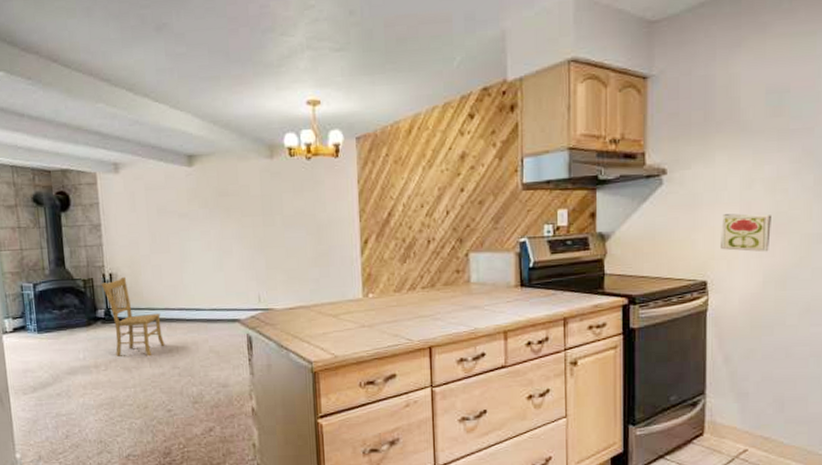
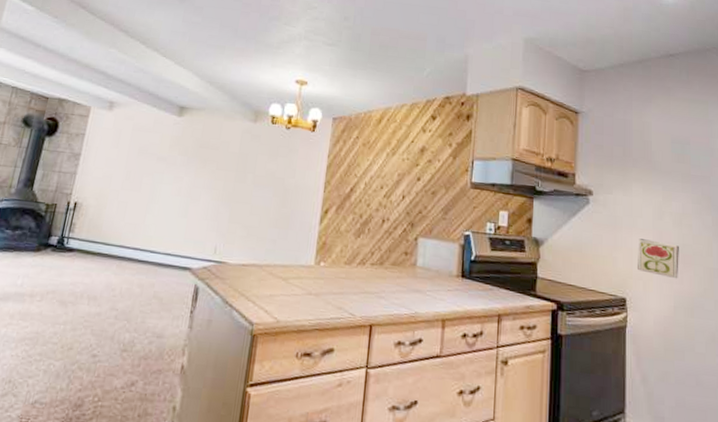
dining chair: present [101,276,165,357] -> none [56,207,114,293]

